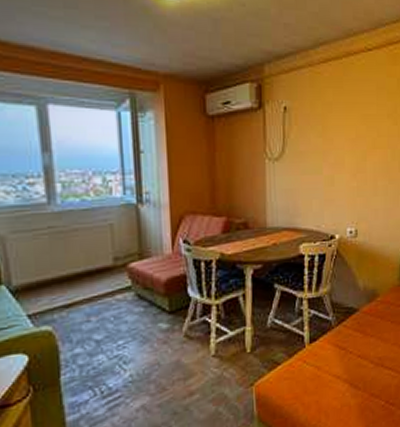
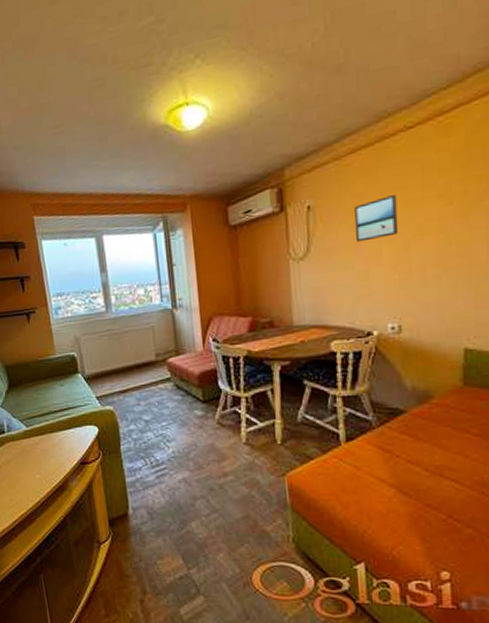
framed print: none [324,107,358,149] -> present [354,194,399,242]

